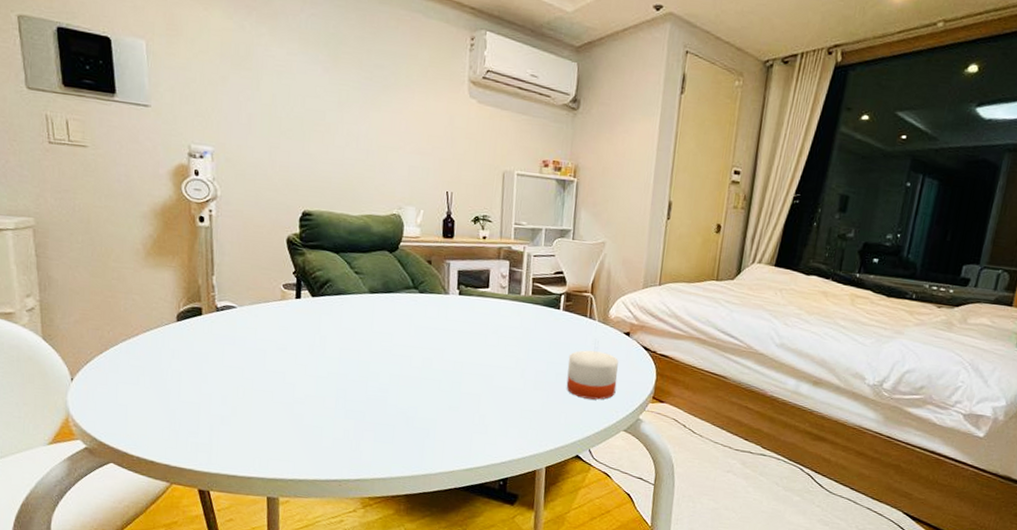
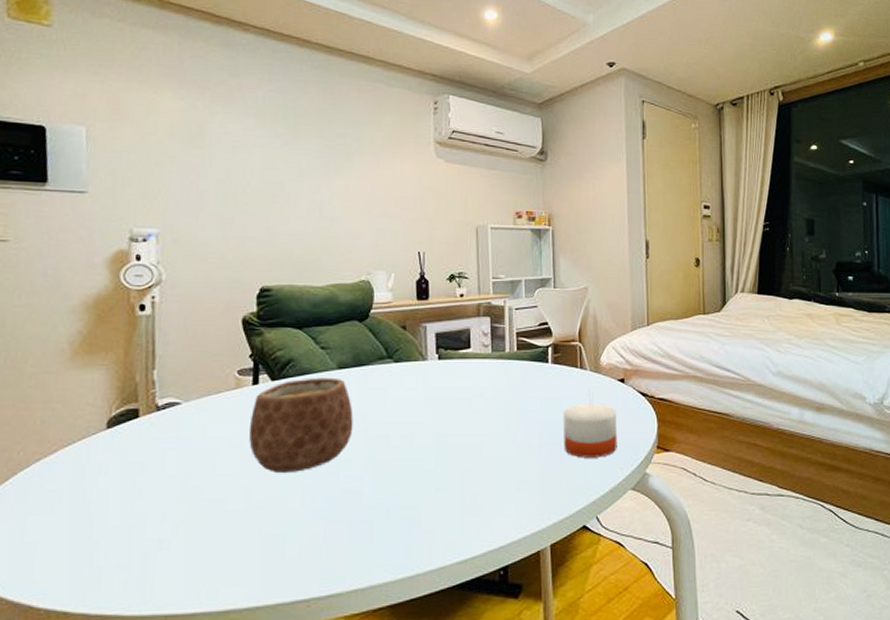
mug: none [292,298,382,378] -> present [248,377,353,472]

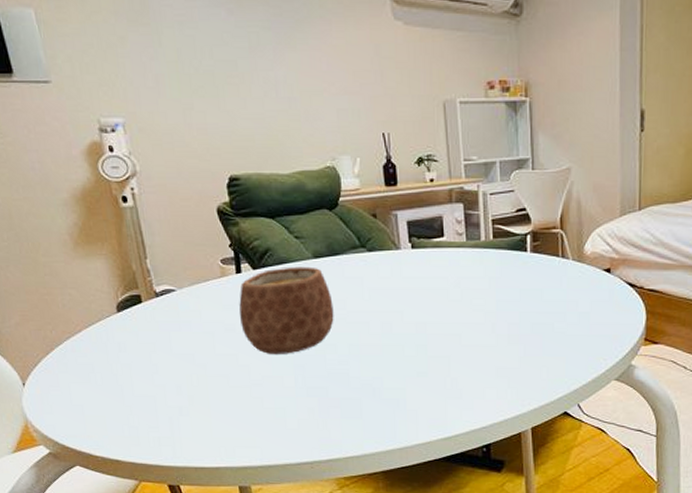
candle: present [562,404,617,458] -> none [543,294,602,348]

